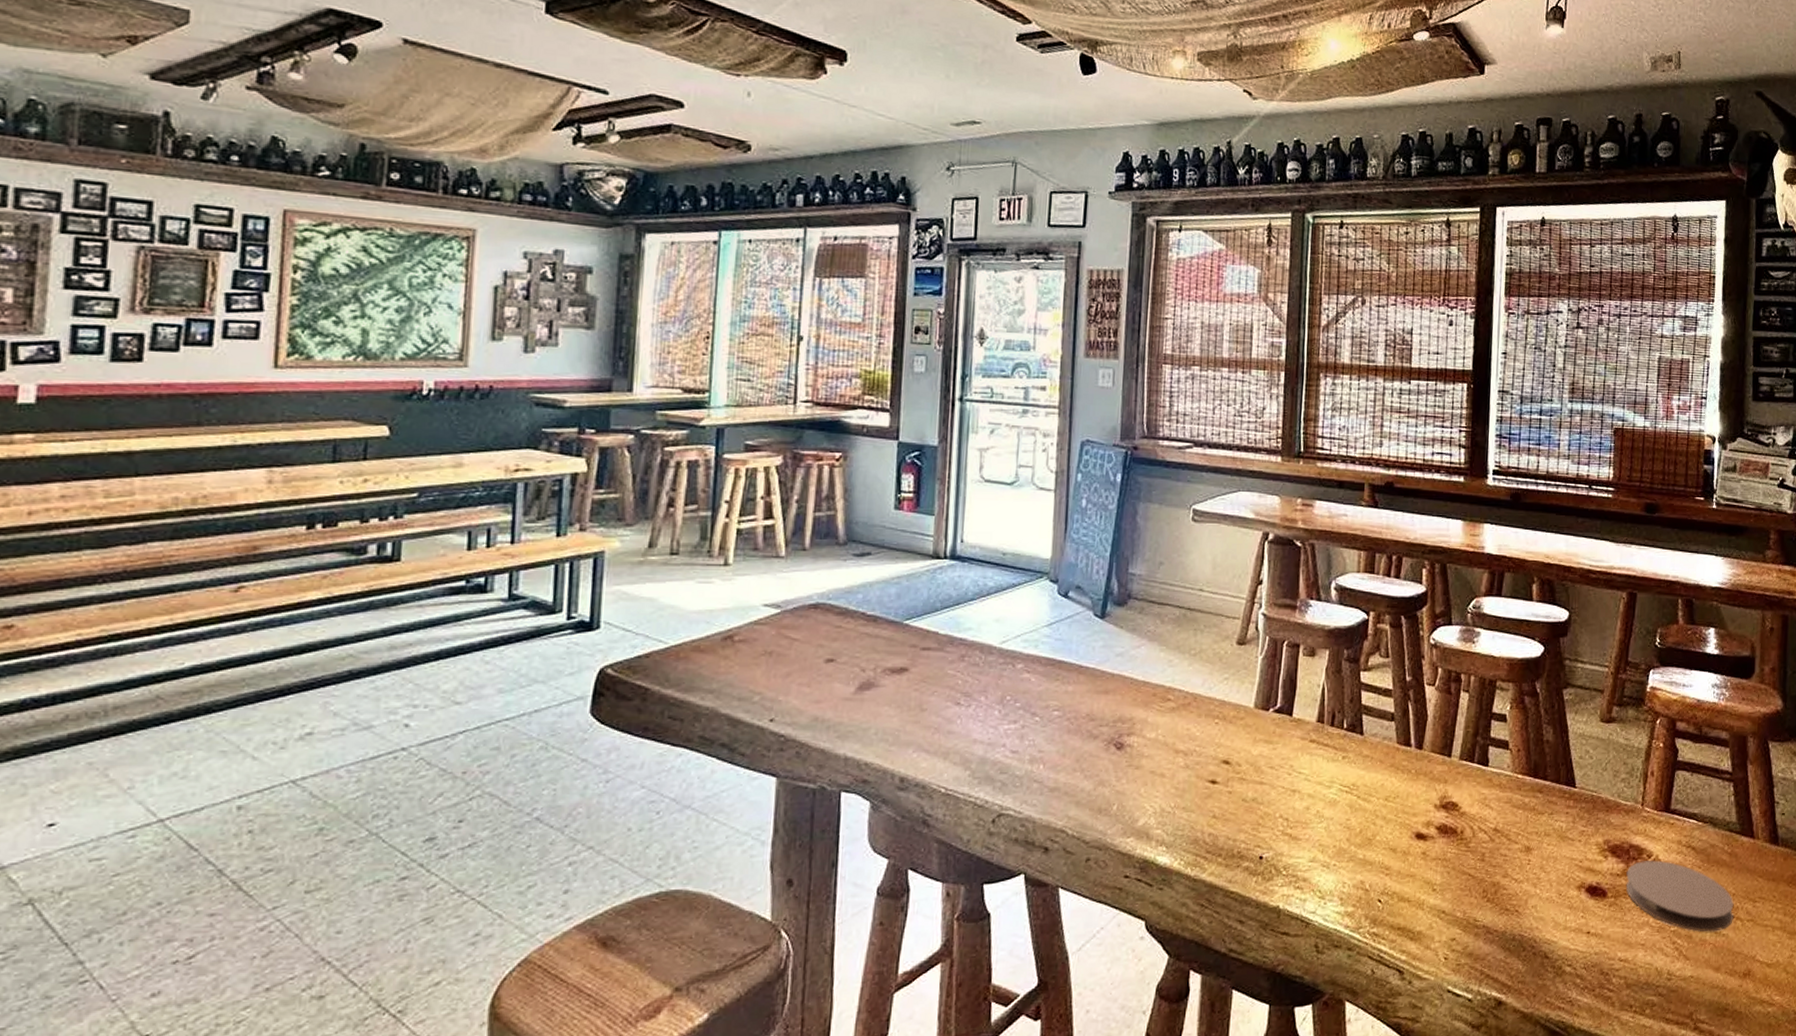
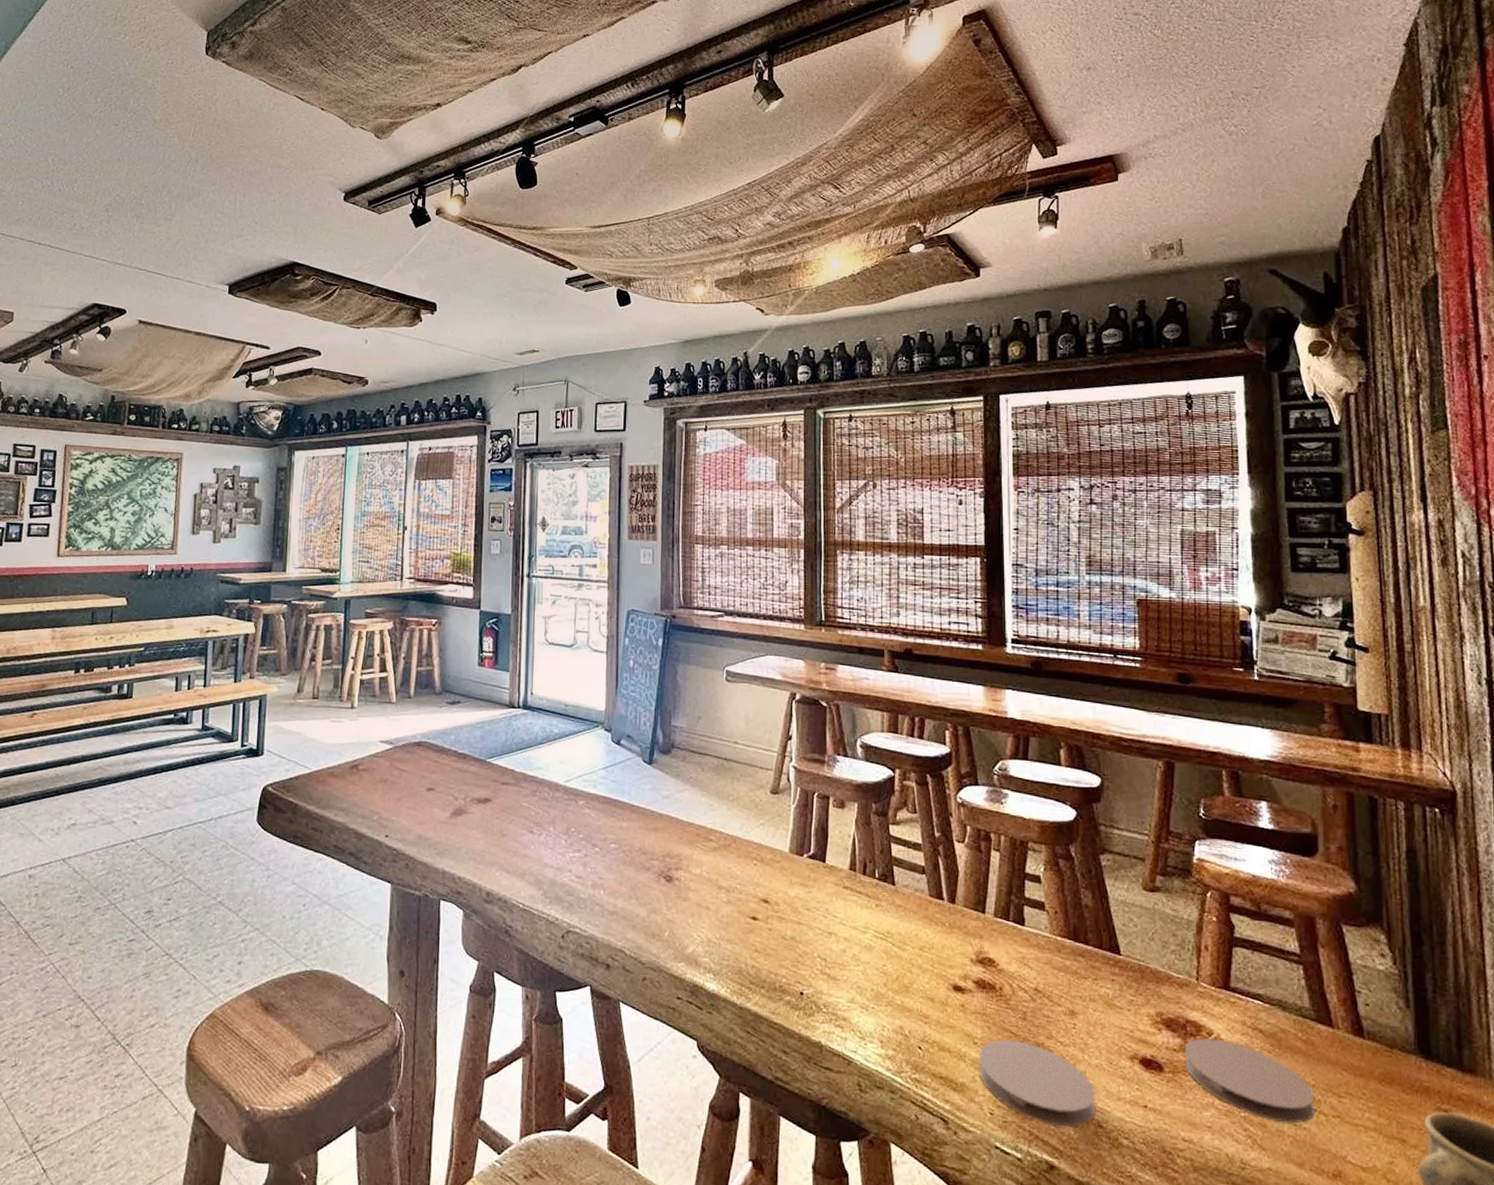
coaster: none [1436,883,1544,963] -> present [979,1040,1096,1127]

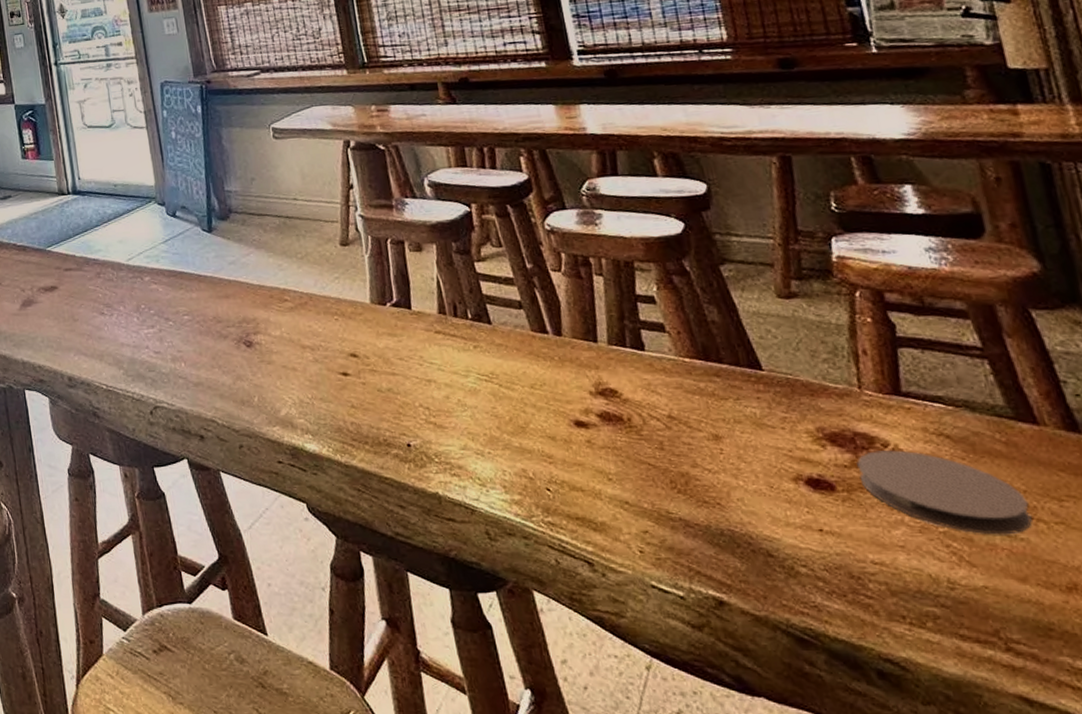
coaster: present [979,1040,1096,1127] -> none [616,473,762,559]

